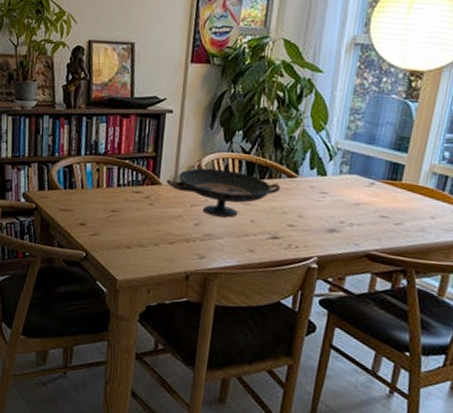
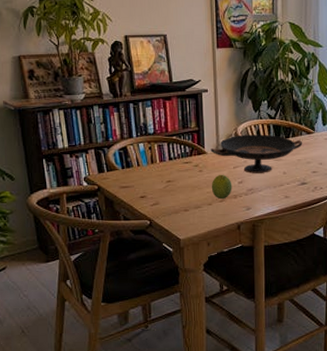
fruit: none [160,211,187,242] -> present [211,174,232,200]

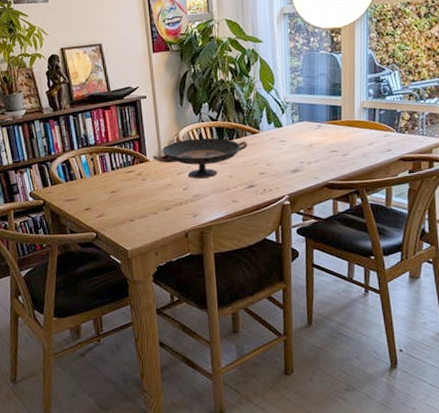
fruit: present [211,174,232,200] -> none [155,181,178,208]

